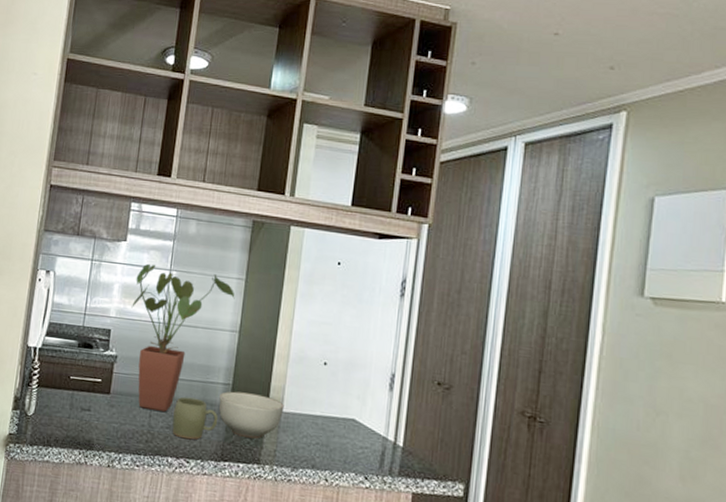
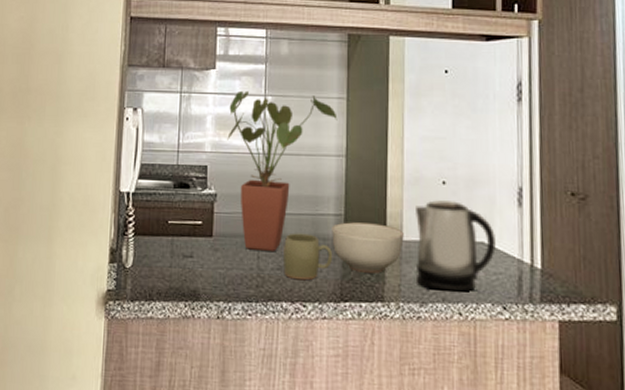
kettle: none [291,378,366,463] -> present [416,200,496,294]

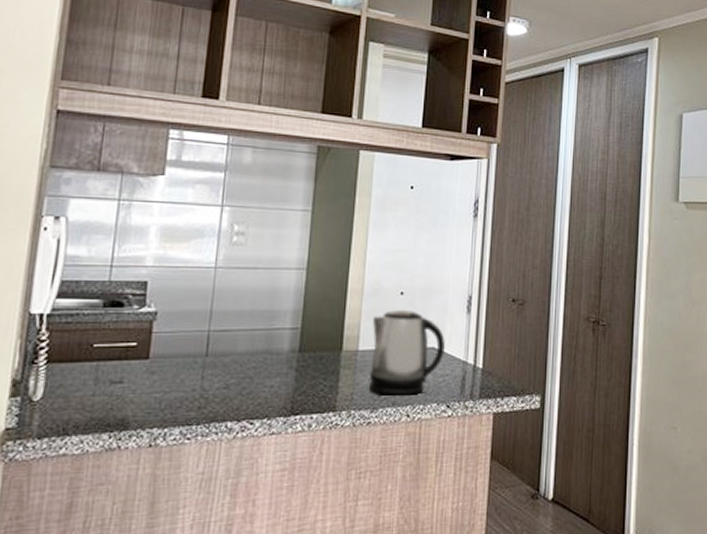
house plant: present [227,90,338,253] -> none [174,200,301,371]
mug: present [284,233,333,281] -> none [230,349,286,398]
bowl: present [332,222,404,273] -> none [286,335,360,384]

